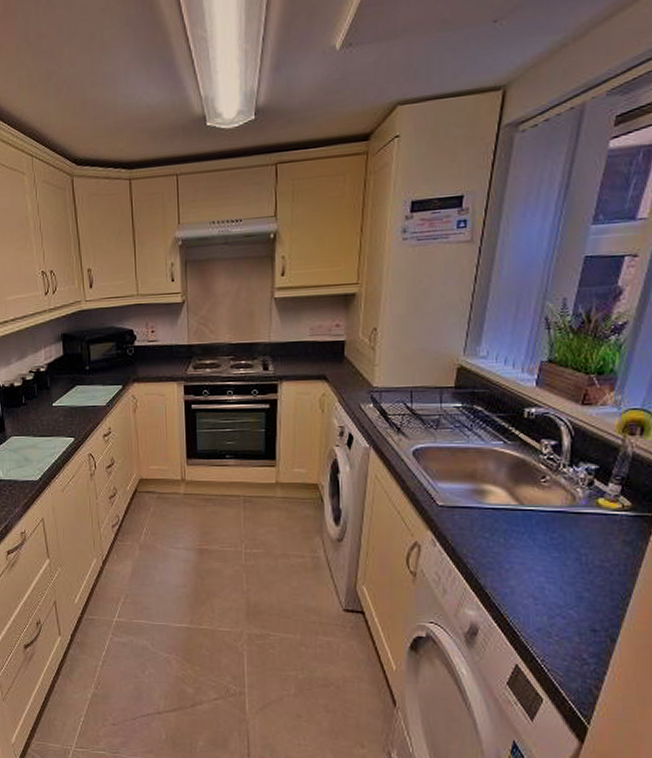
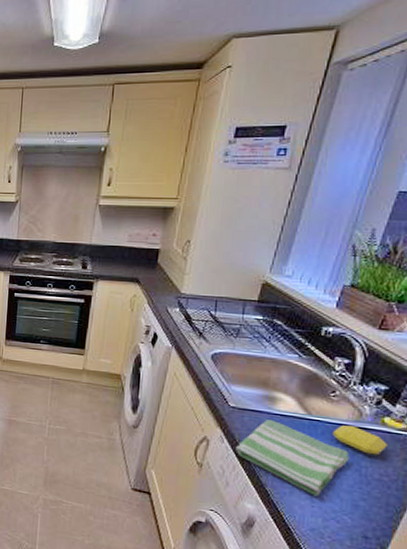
dish towel: none [449,515,568,593] -> present [236,419,350,497]
soap bar: none [548,511,605,540] -> present [333,425,388,455]

